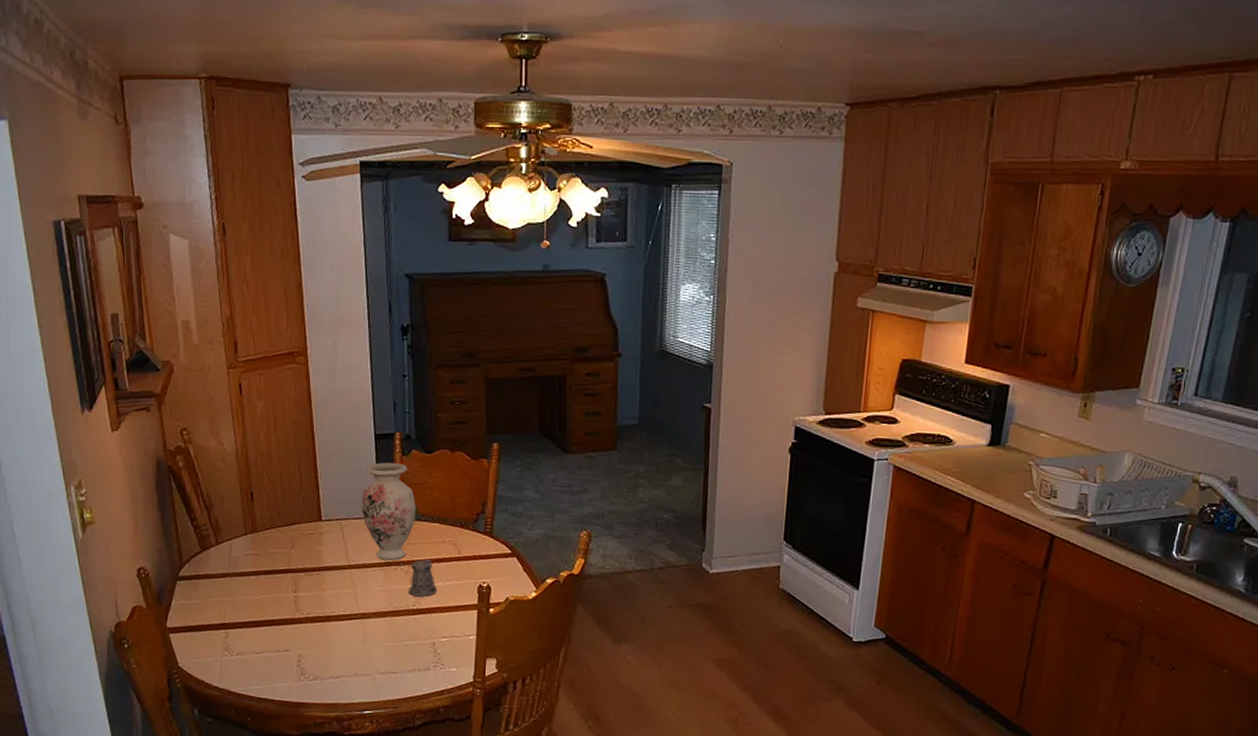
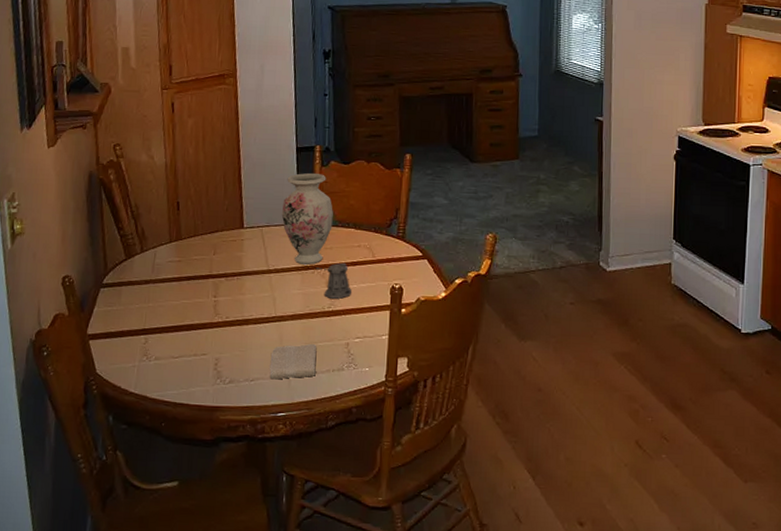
washcloth: none [354,642,402,678] -> present [269,343,317,380]

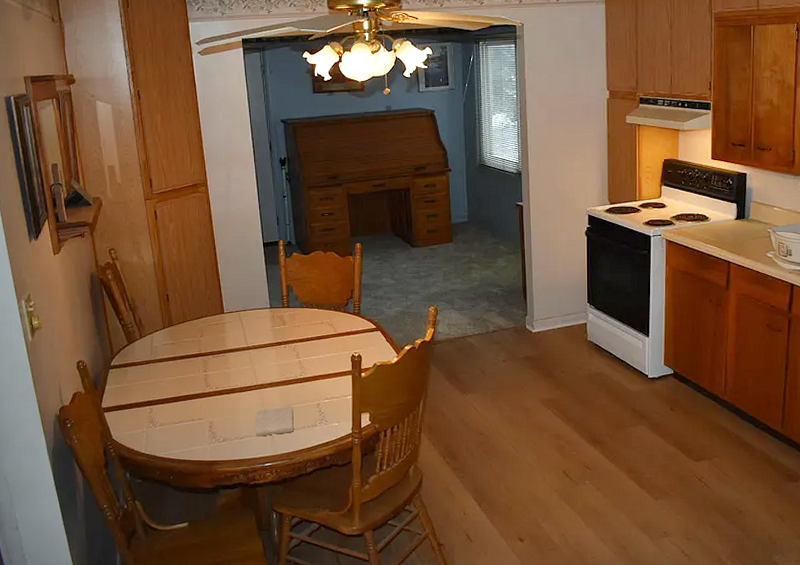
vase: present [281,173,333,265] -> none [255,264,299,341]
pepper shaker: present [314,262,352,299] -> none [286,337,319,368]

